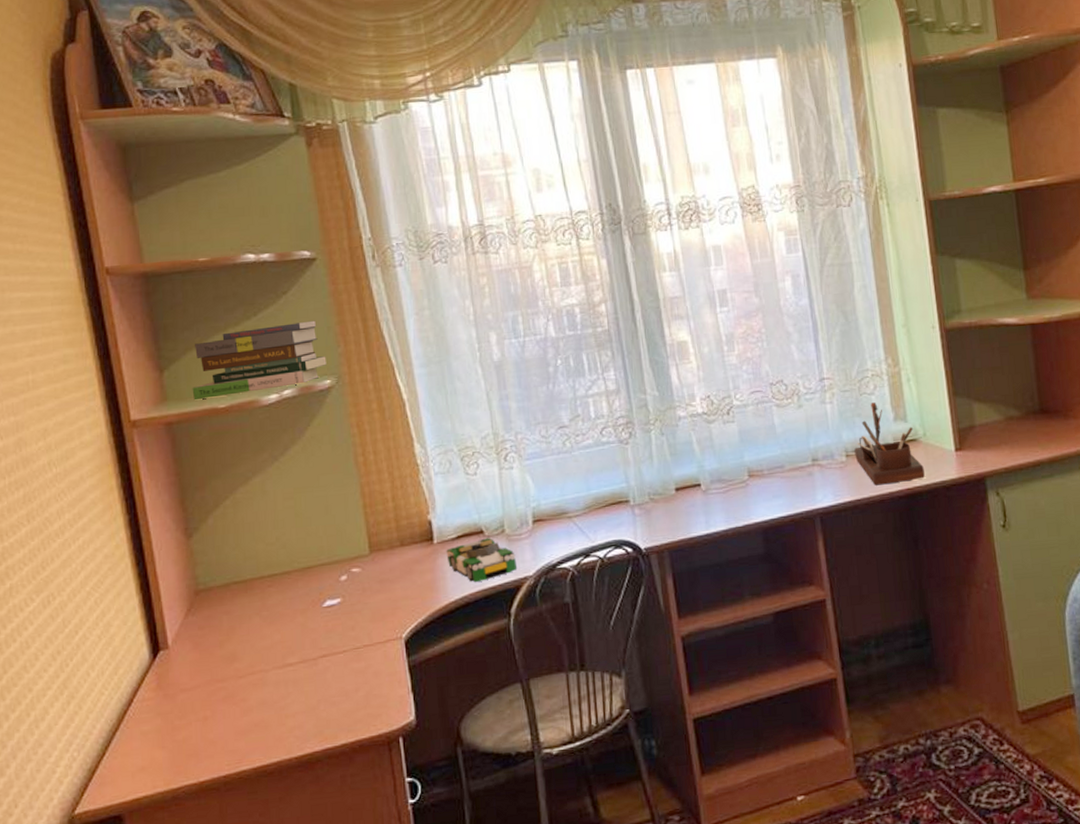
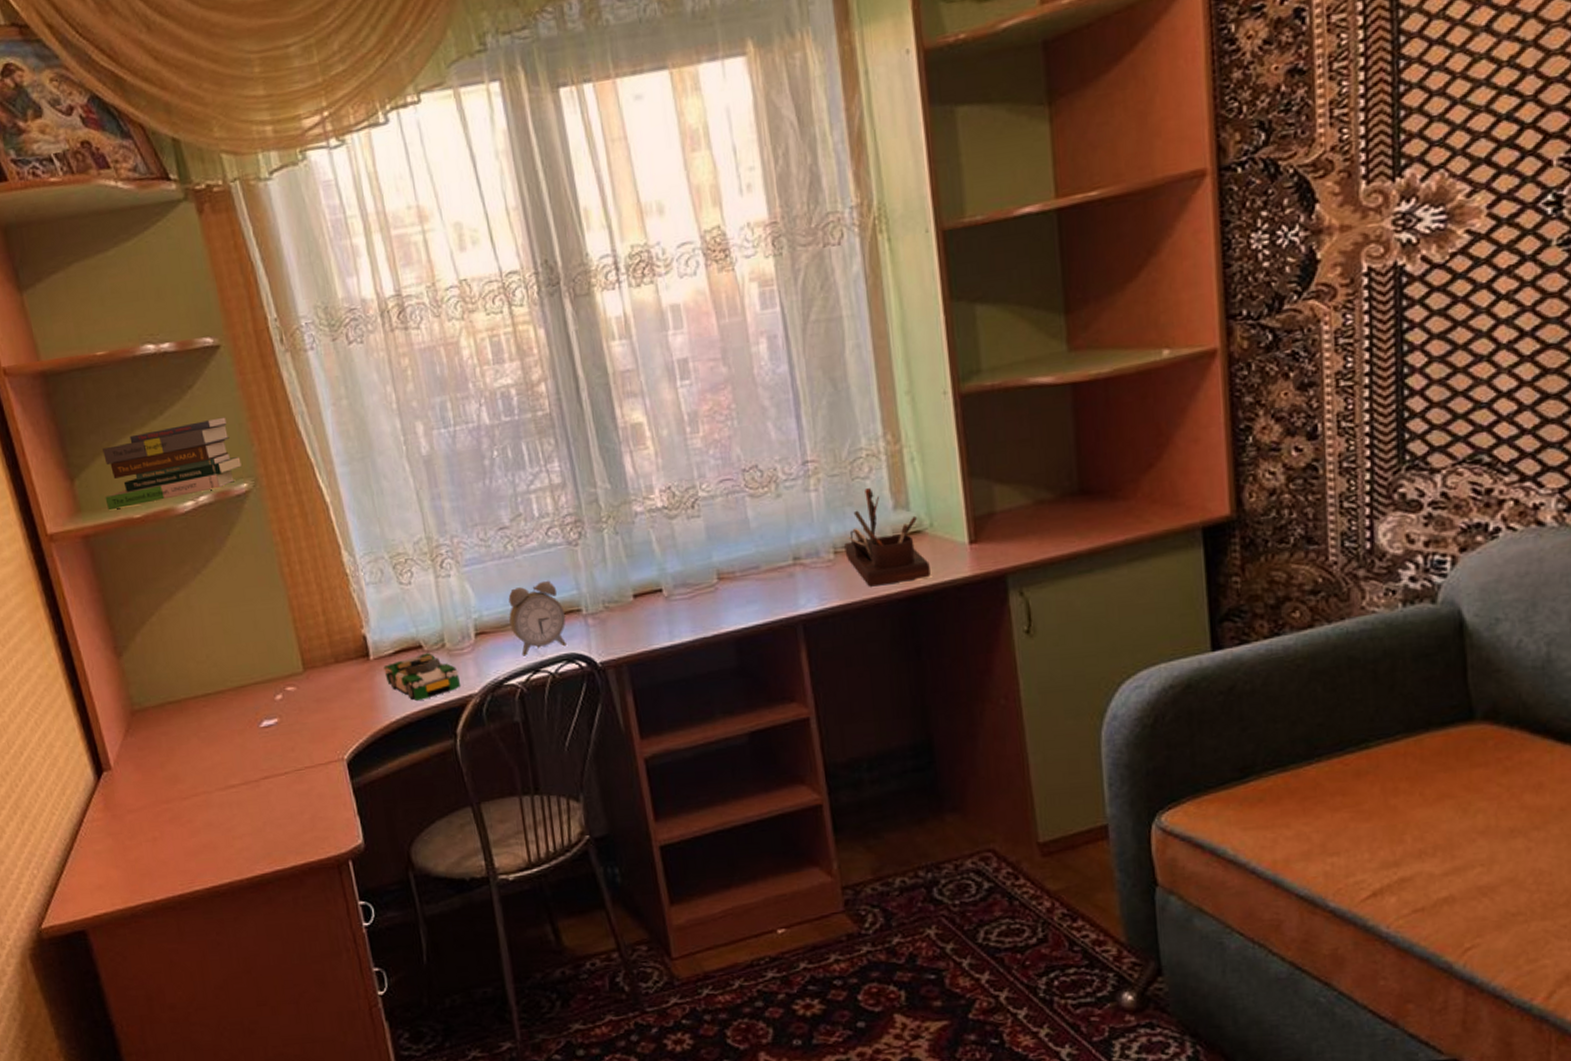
alarm clock: none [564,474,616,542] -> present [508,580,567,657]

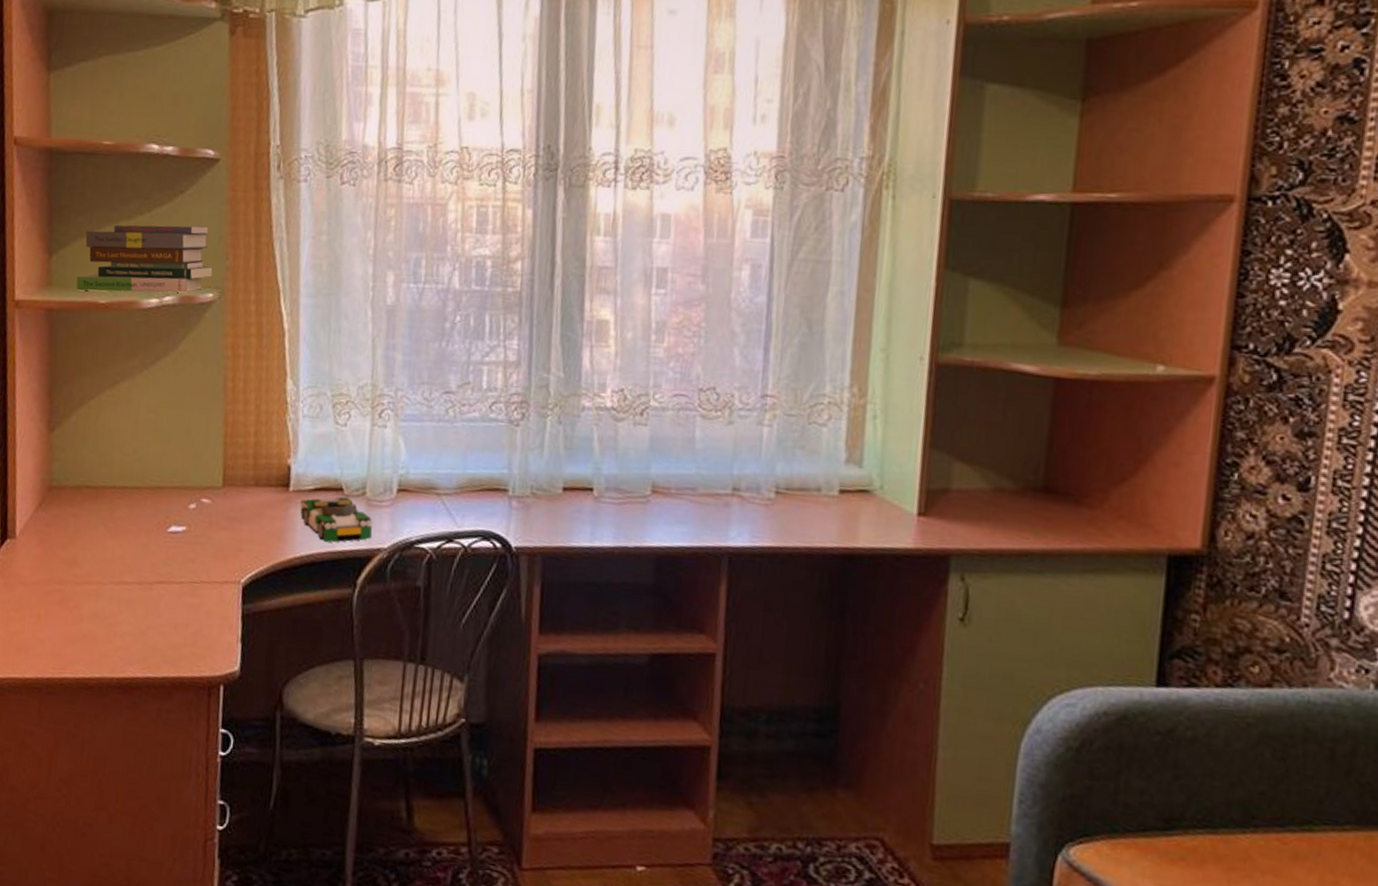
alarm clock: present [508,580,567,657] -> none [434,453,492,523]
desk organizer: present [844,488,931,587] -> none [786,436,872,540]

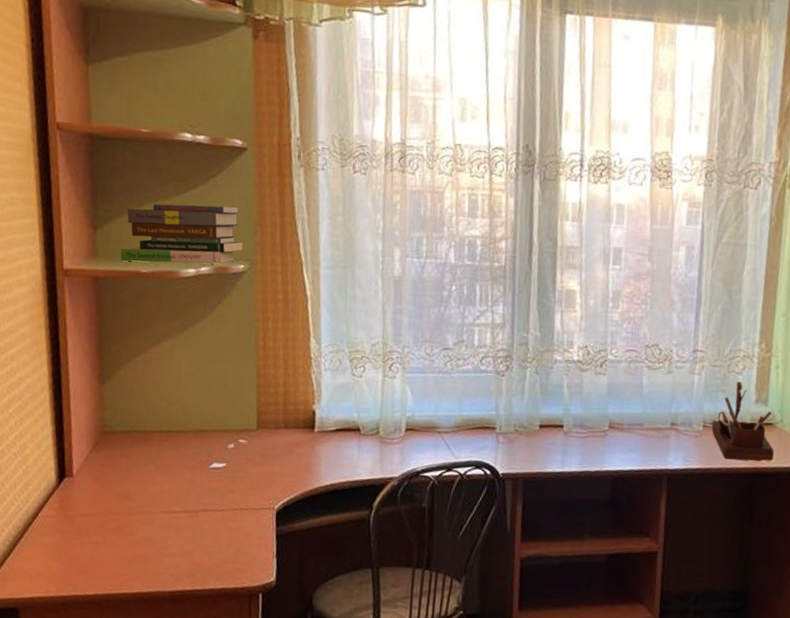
toy car: present [300,496,373,543] -> none [324,436,386,474]
desk organizer: none [786,436,872,540] -> present [711,382,774,462]

